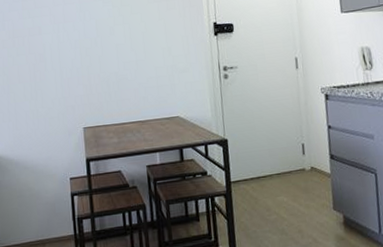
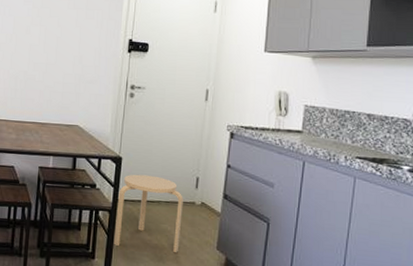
stool: none [230,150,298,228] -> present [113,174,183,254]

